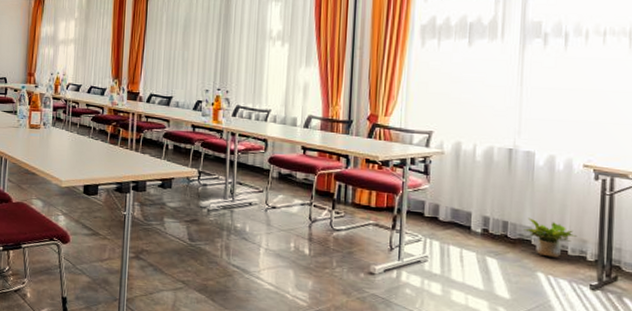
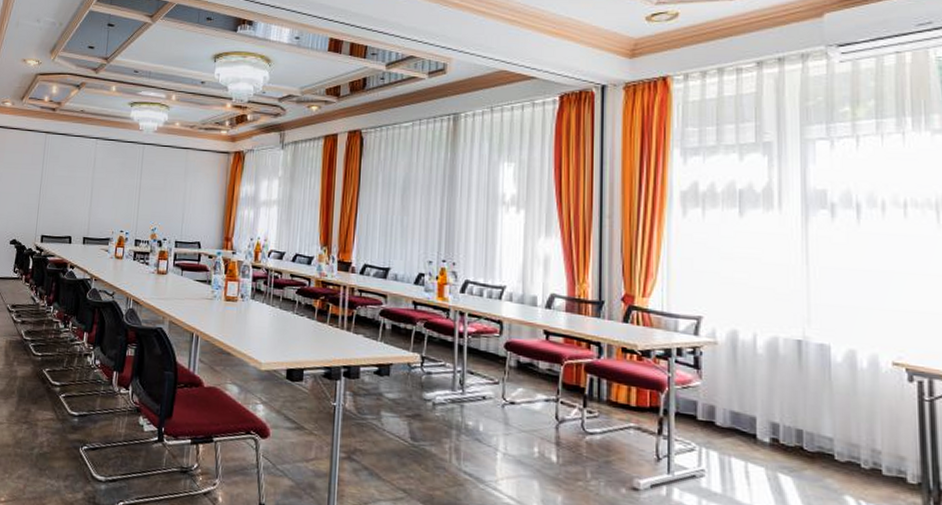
potted plant: present [524,217,578,258] -> none [823,426,893,478]

